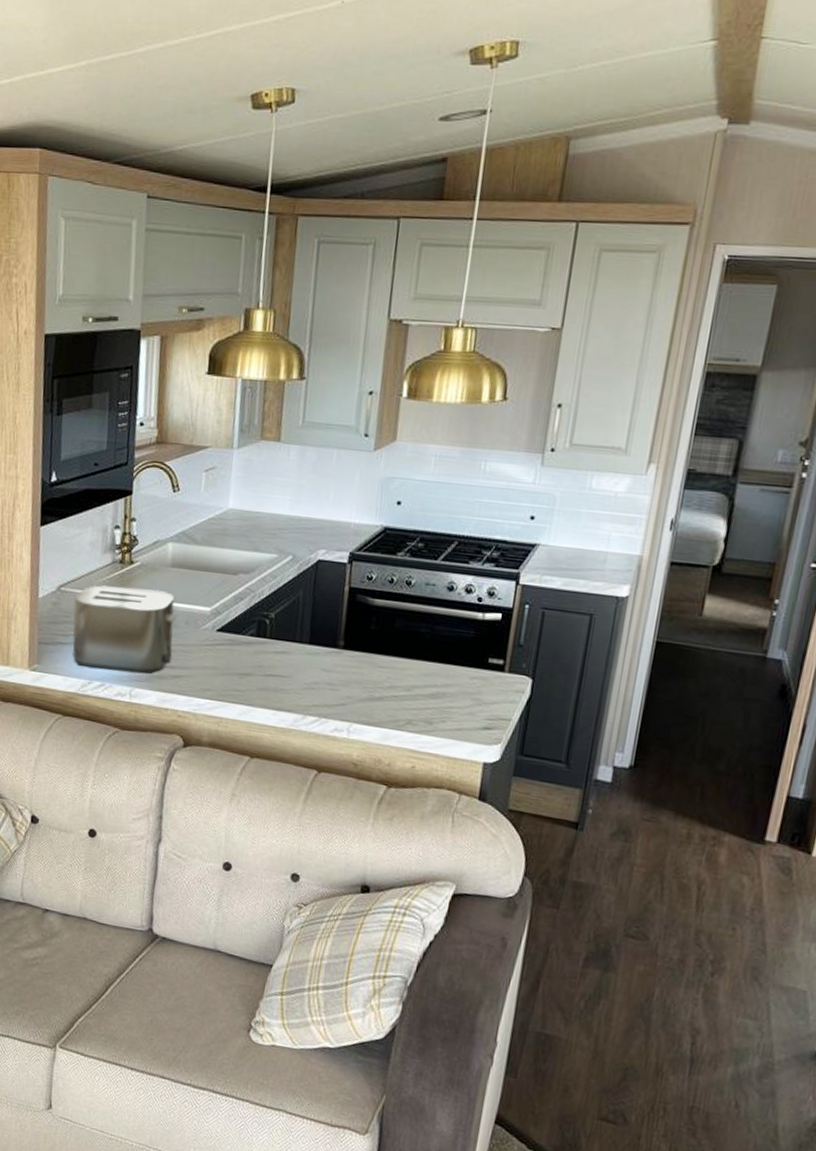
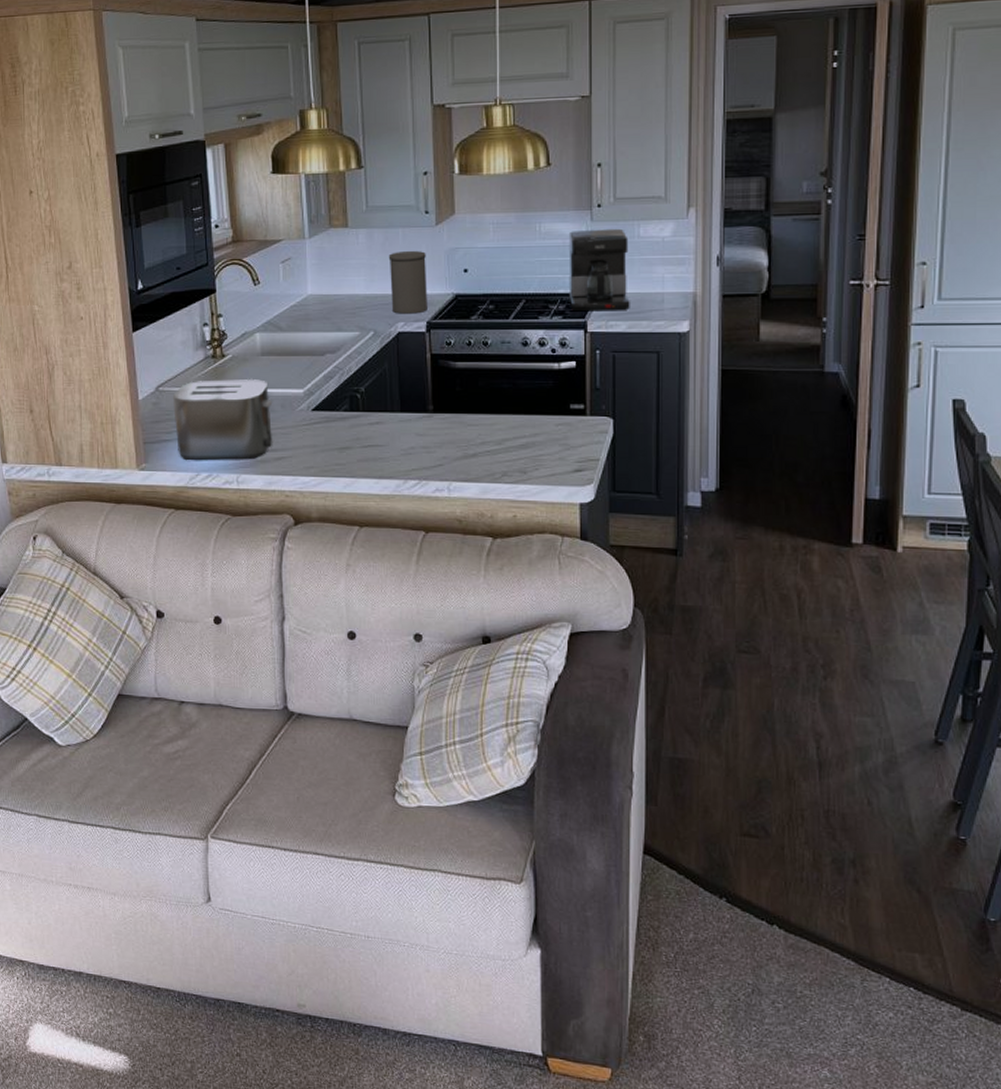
canister: none [314,474,359,543] -> present [388,251,428,314]
coffee maker: none [504,474,579,566] -> present [568,228,630,312]

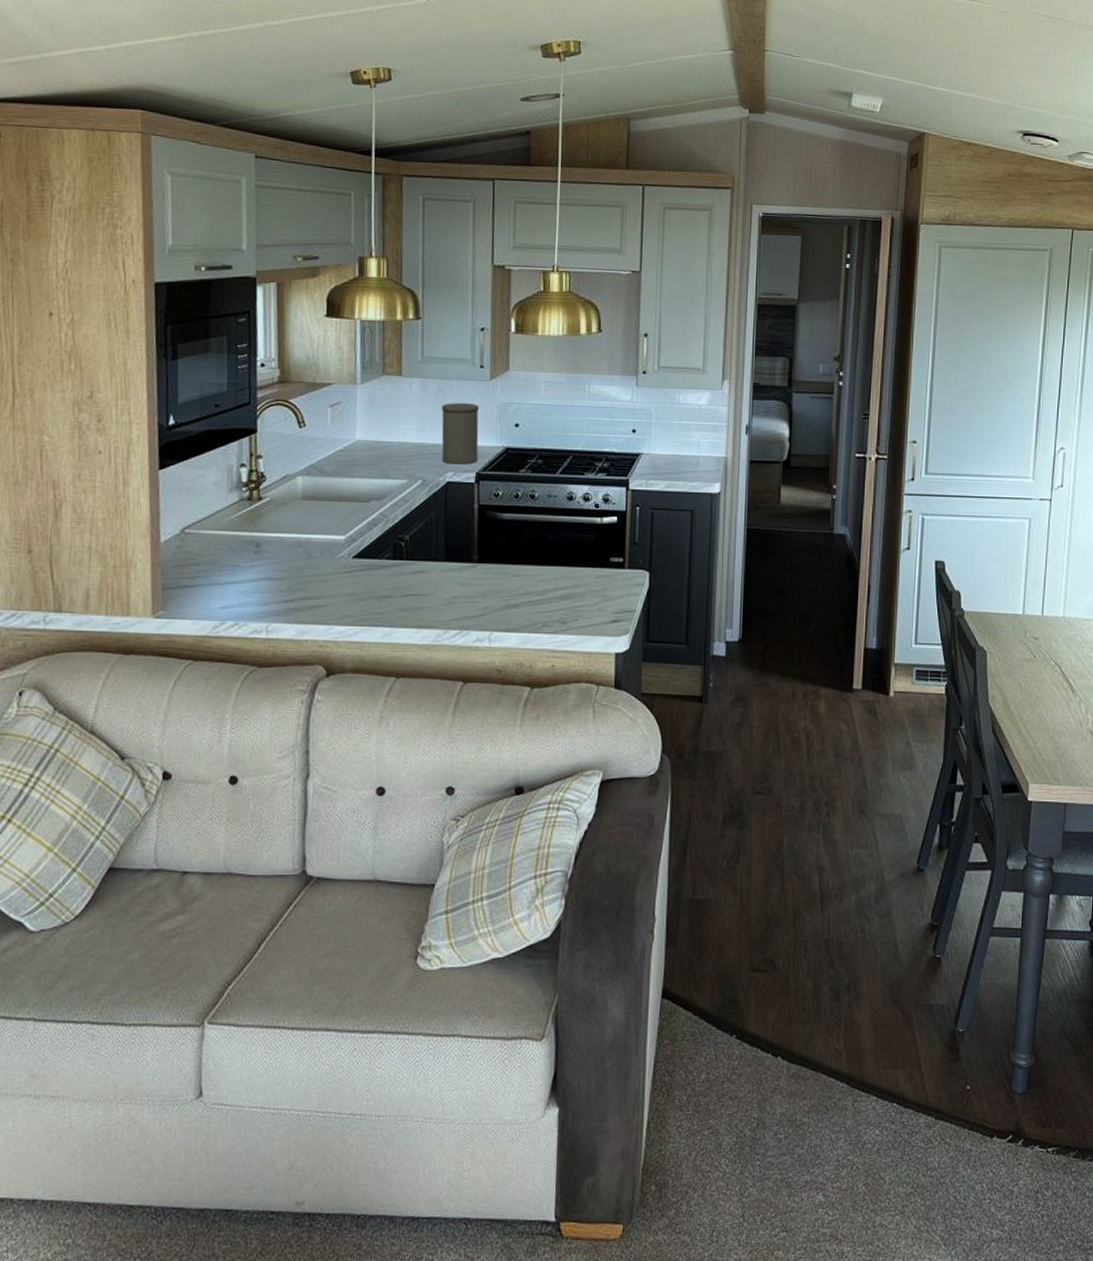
toaster: present [173,378,273,461] -> none [200,523,312,608]
coffee maker: present [568,228,630,312] -> none [613,394,670,471]

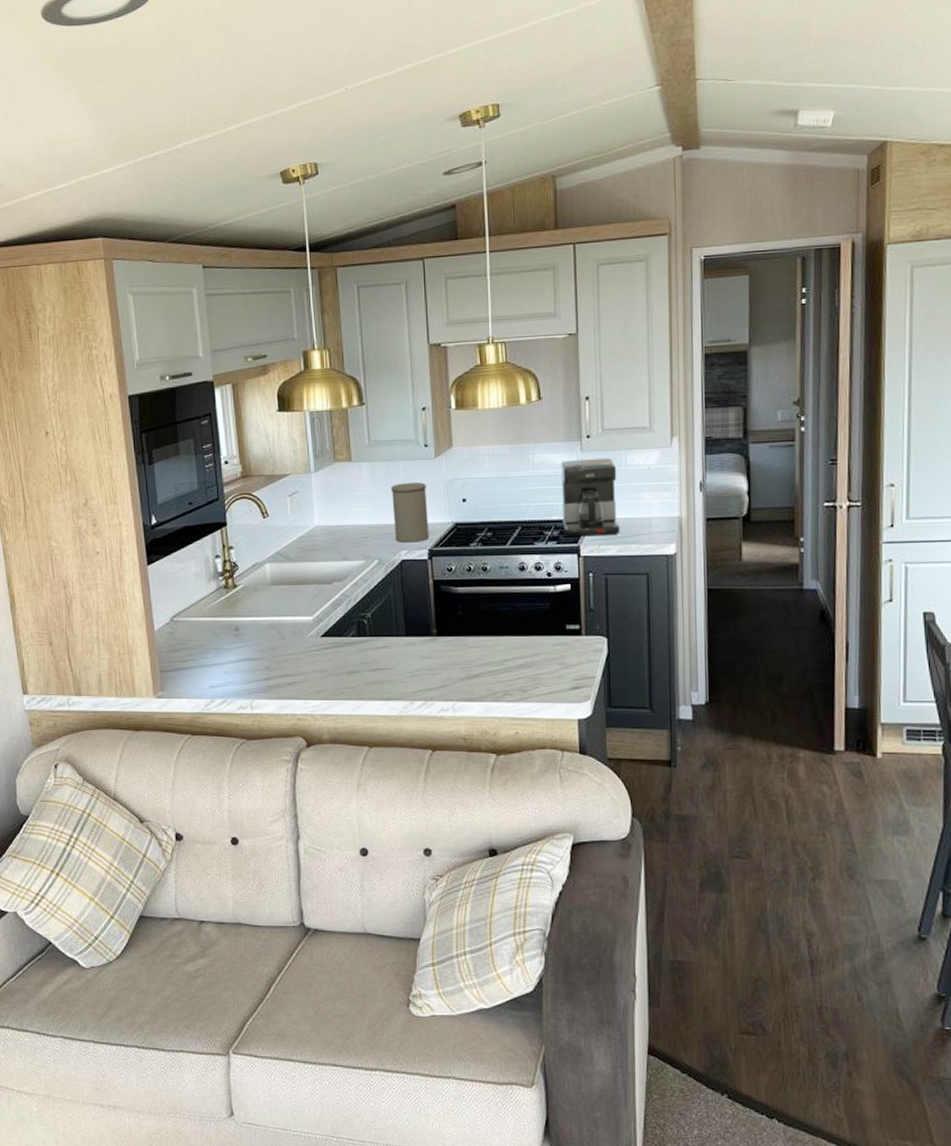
coffee maker: none [613,394,670,471] -> present [560,457,620,537]

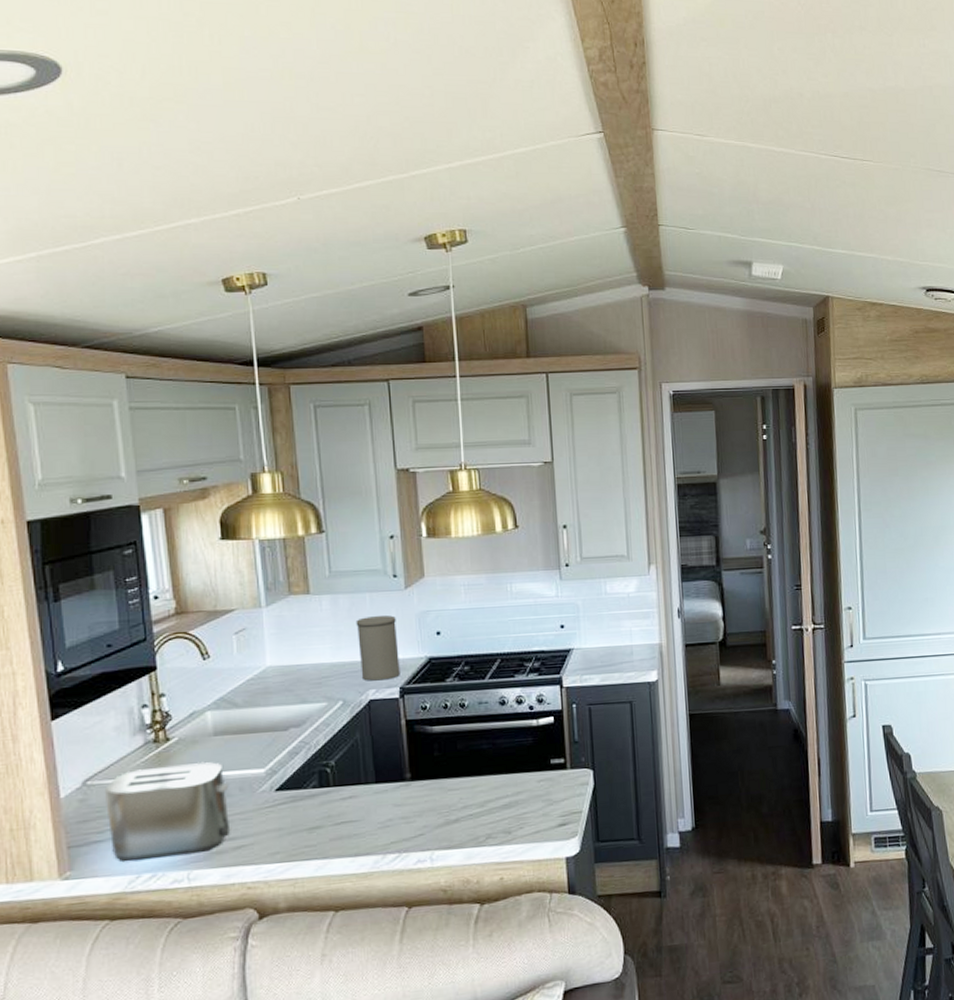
toaster: none [188,607,284,688] -> present [105,761,229,863]
coffee maker: present [560,457,620,537] -> none [539,586,602,668]

